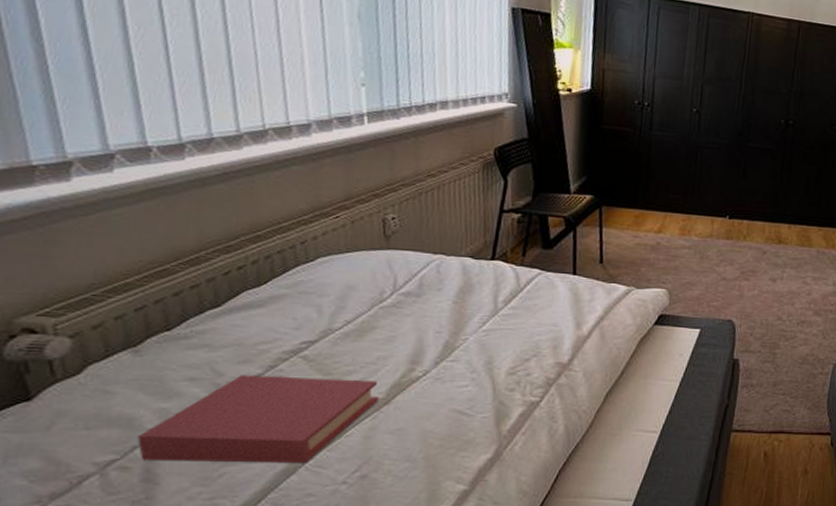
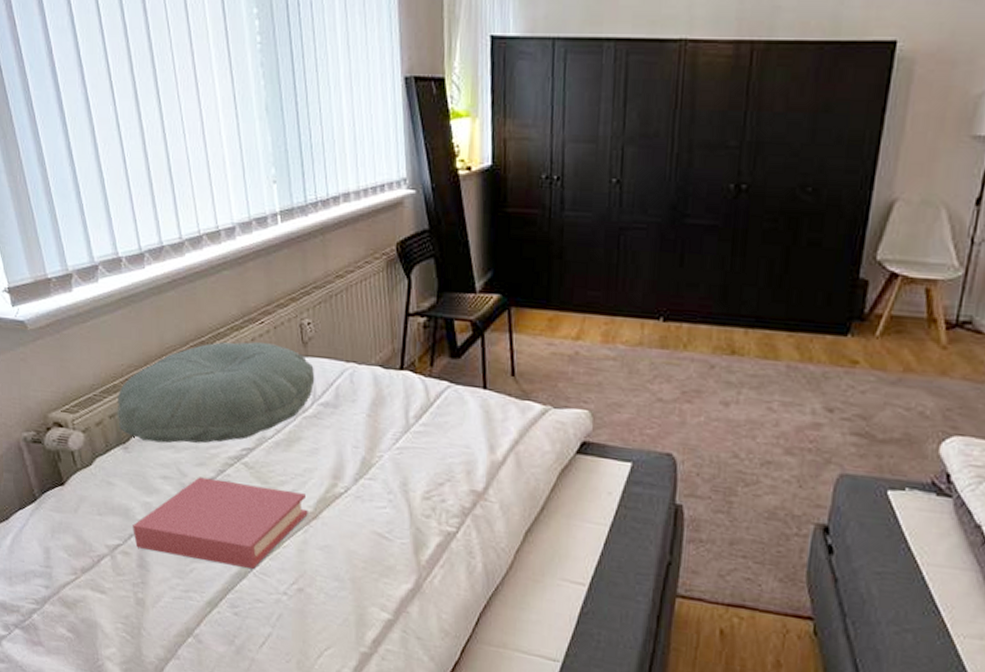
pillow: none [128,236,397,343] -> present [118,342,315,444]

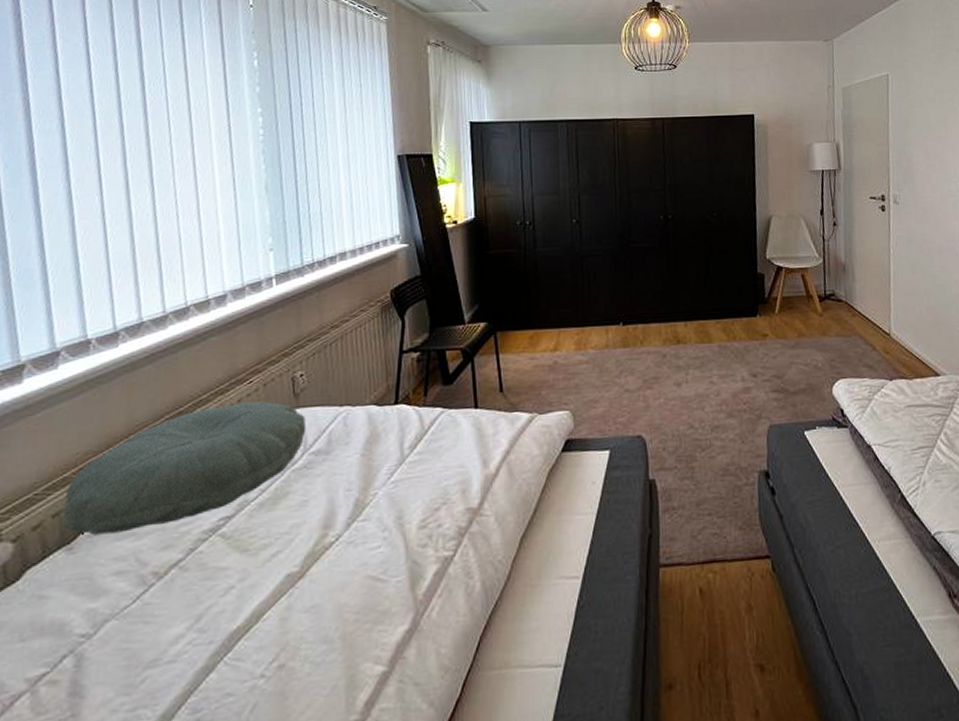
book: present [133,477,308,569] -> none [67,553,294,671]

